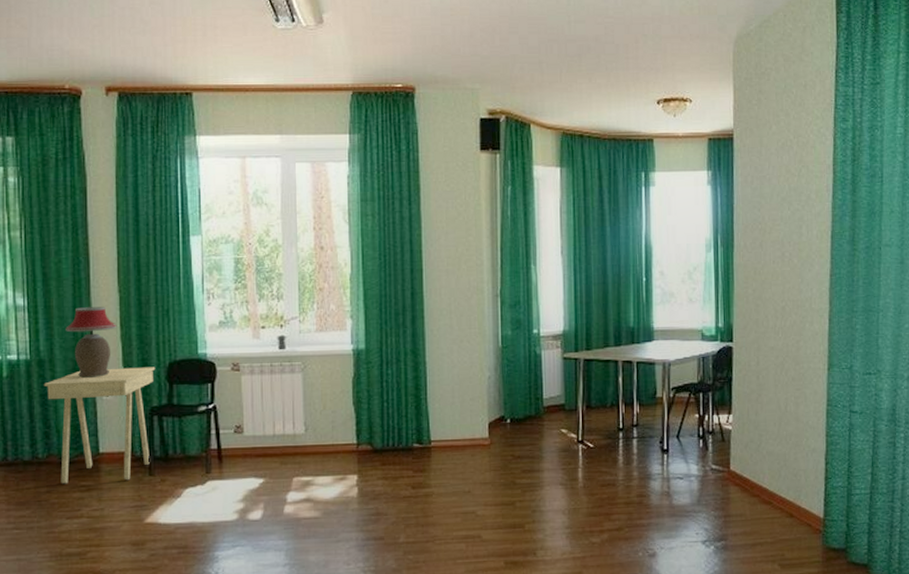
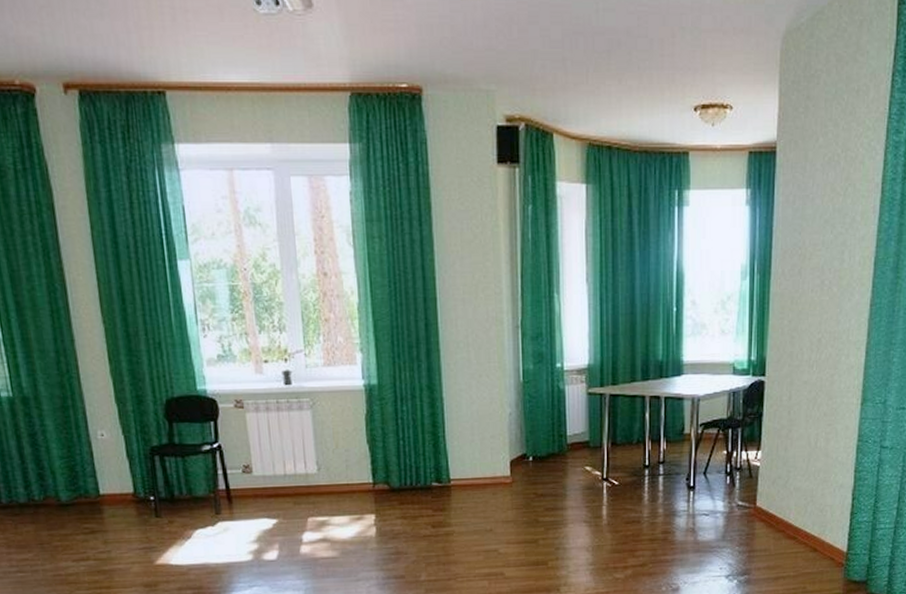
side table: present [43,367,156,484] -> none [31,404,155,527]
table lamp: present [66,307,117,378] -> none [48,339,106,416]

